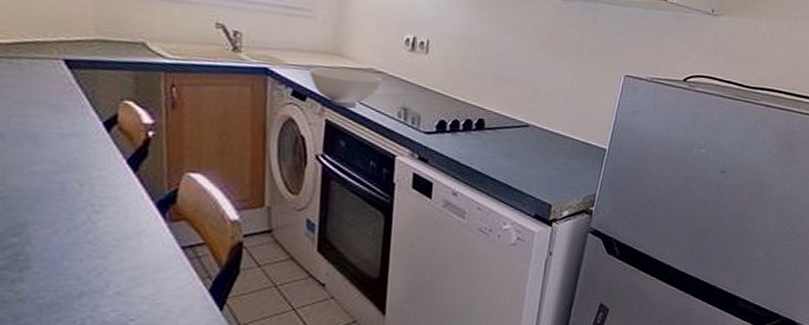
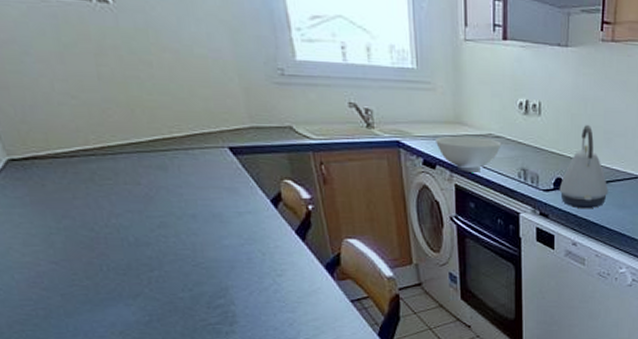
kettle: none [442,66,496,155] -> present [559,124,609,208]

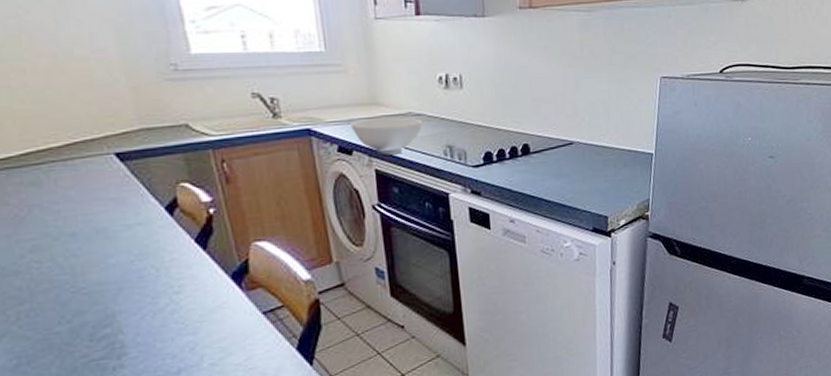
kettle: present [559,124,609,208] -> none [489,93,543,182]

